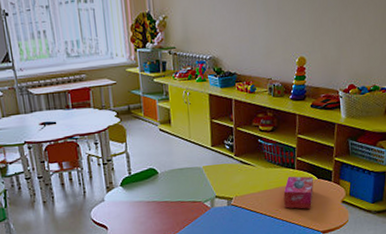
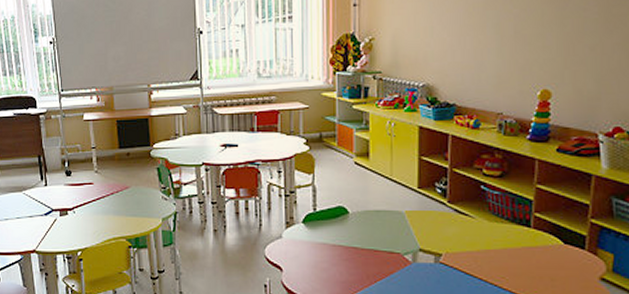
tissue box: present [283,176,314,209] -> none [513,235,558,282]

